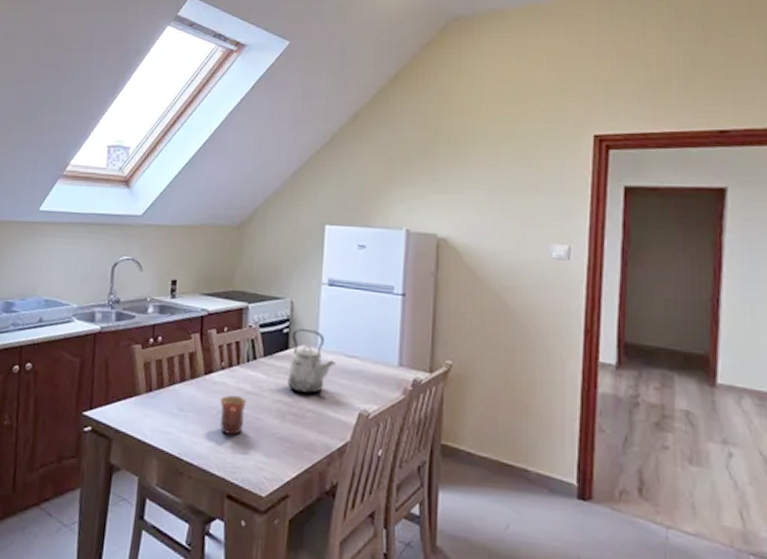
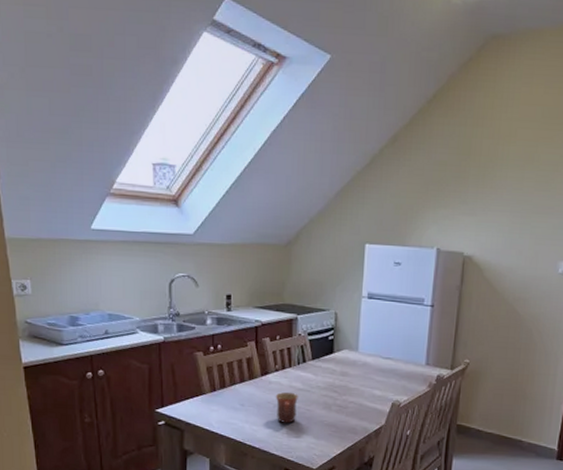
kettle: present [287,328,335,394] -> none [333,335,373,389]

